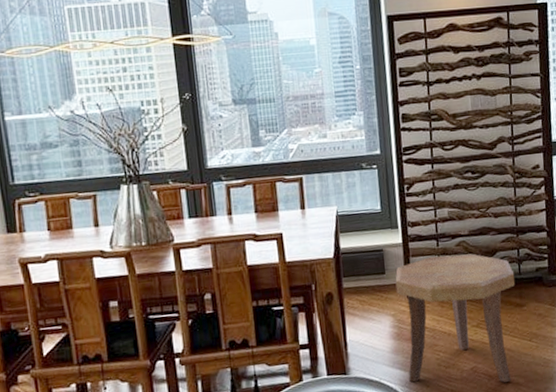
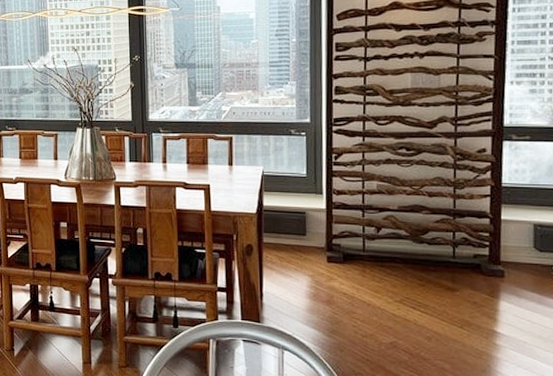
side table: present [395,253,516,383] -> none [316,226,448,365]

